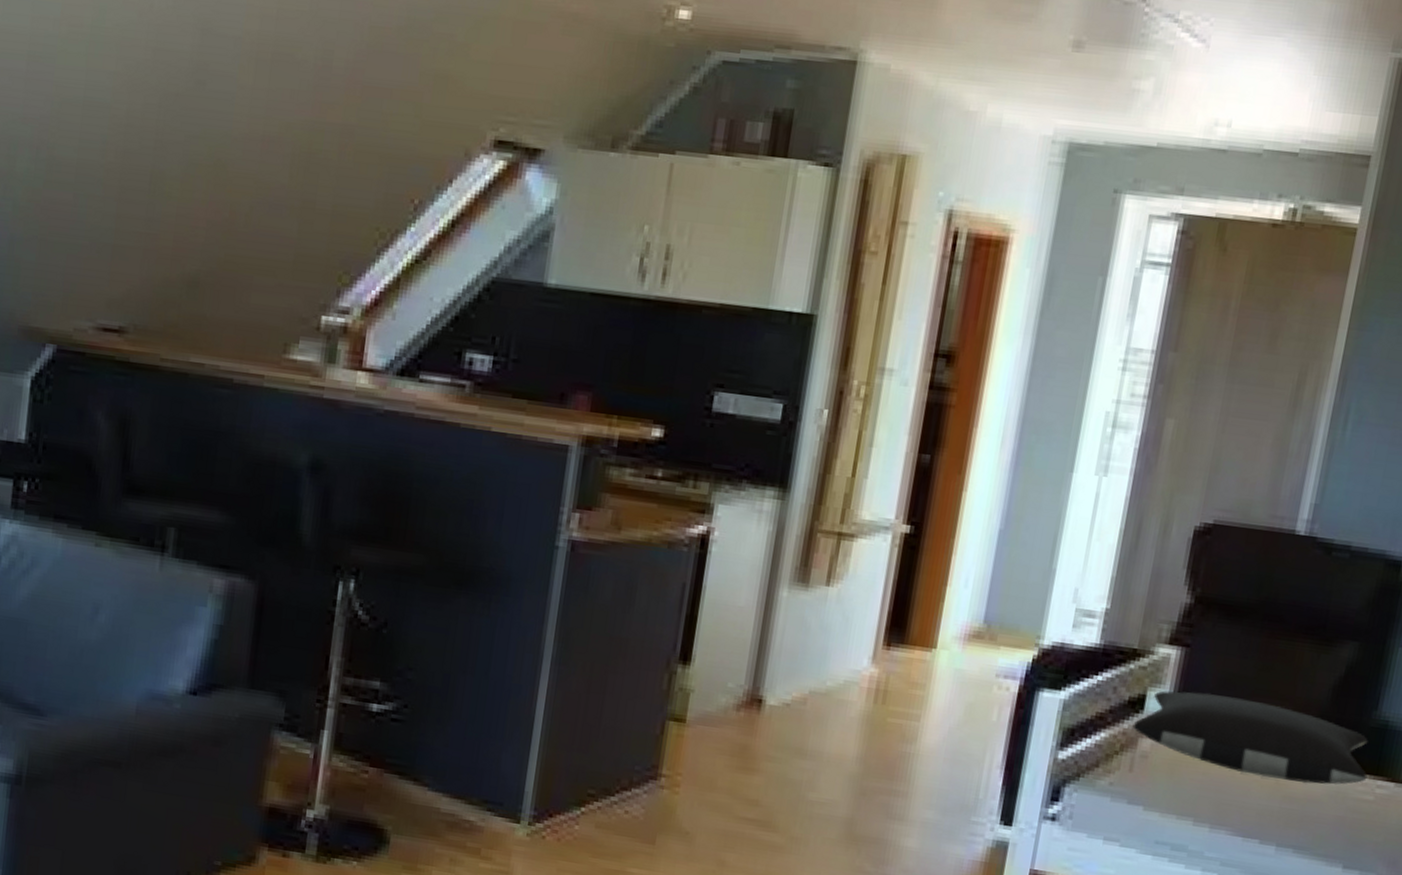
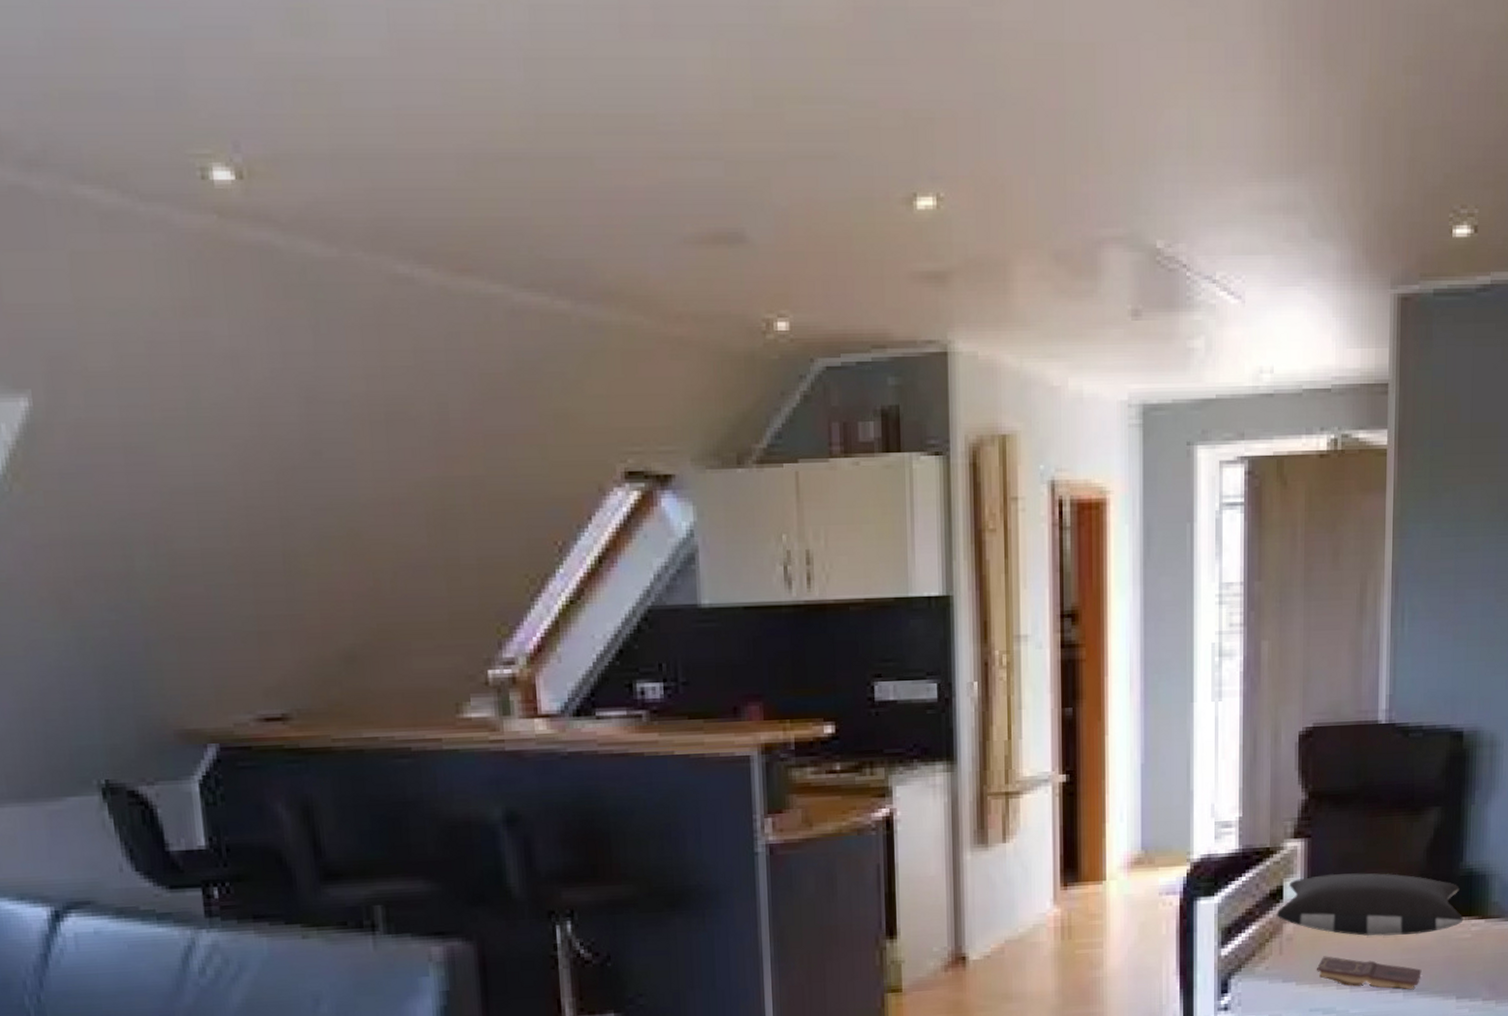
book: none [1170,784,1304,846] -> present [1316,956,1422,990]

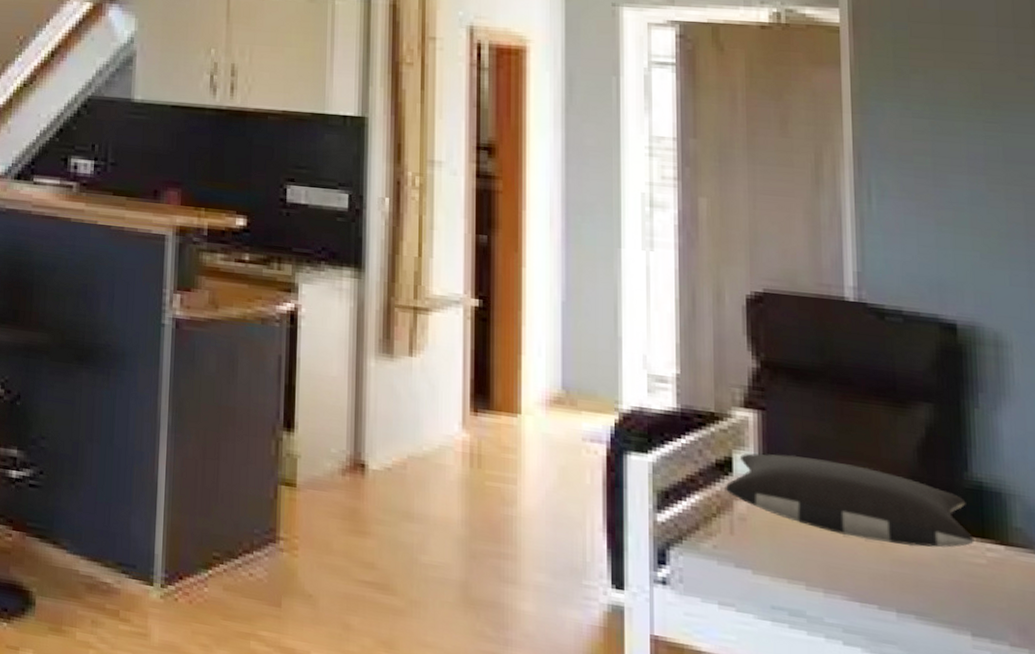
book: present [1316,956,1422,990] -> none [778,547,921,612]

